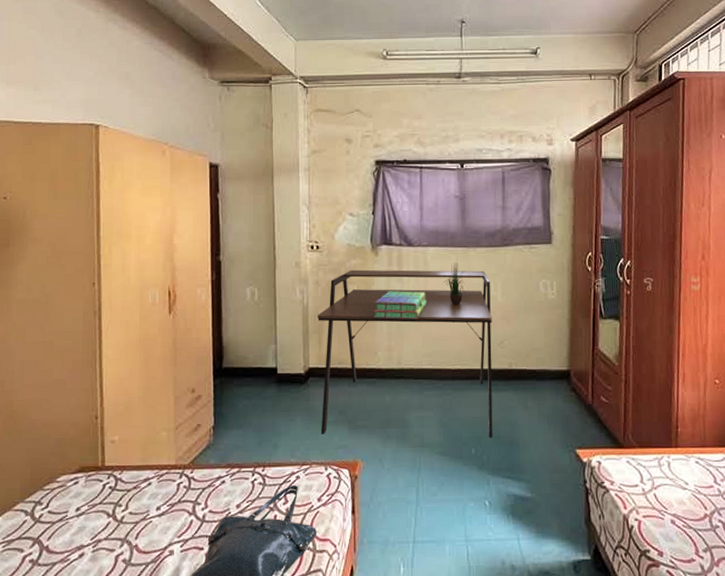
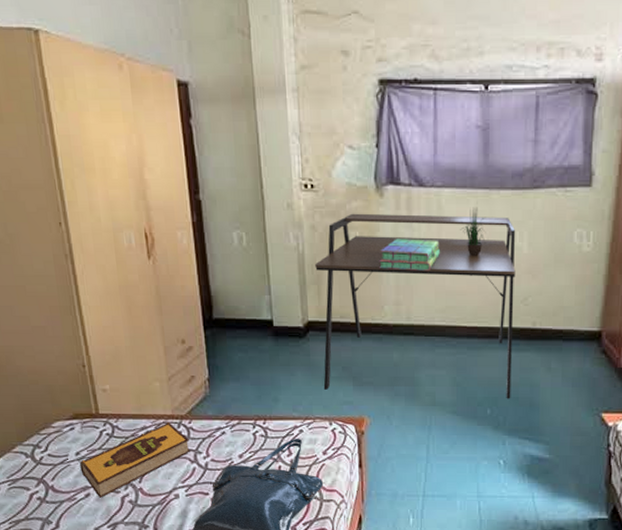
hardback book: none [78,472,189,558] -> present [80,421,190,498]

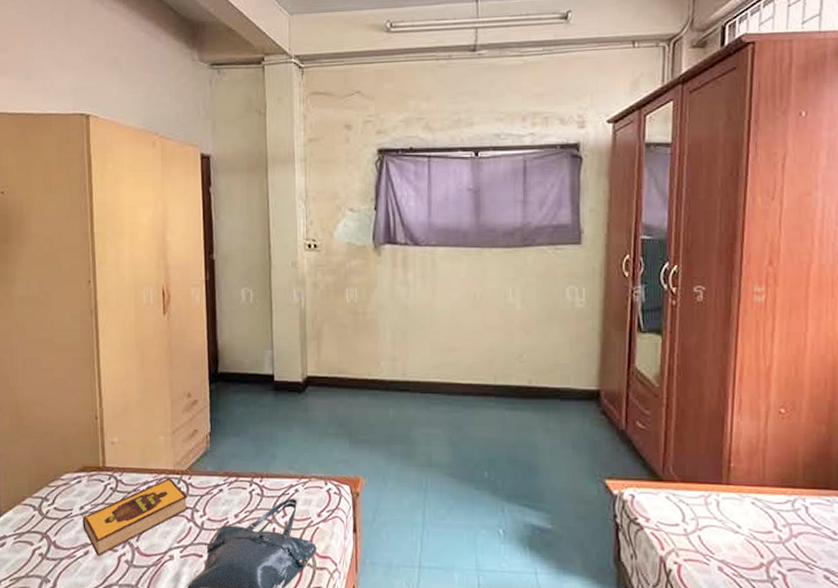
desk: present [315,213,516,399] -> none [316,271,509,462]
stack of books: present [379,239,440,271] -> none [376,295,435,327]
potted plant: present [460,207,486,257] -> none [454,265,479,314]

